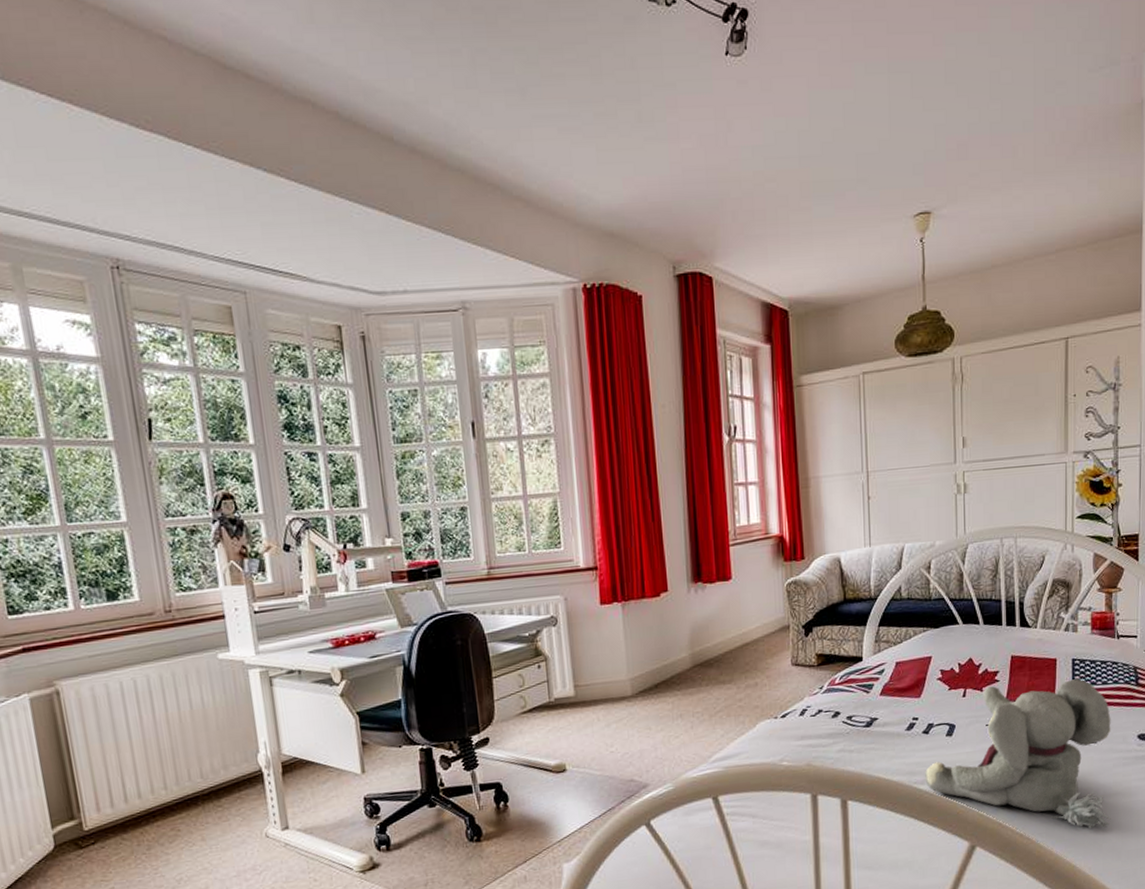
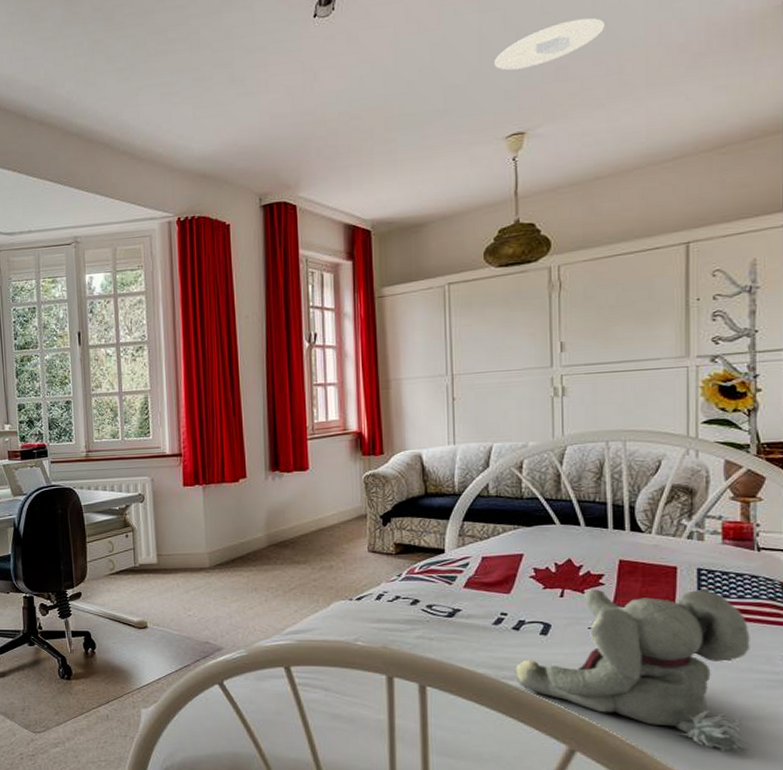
recessed light: none [903,93,1001,142] -> present [495,17,605,71]

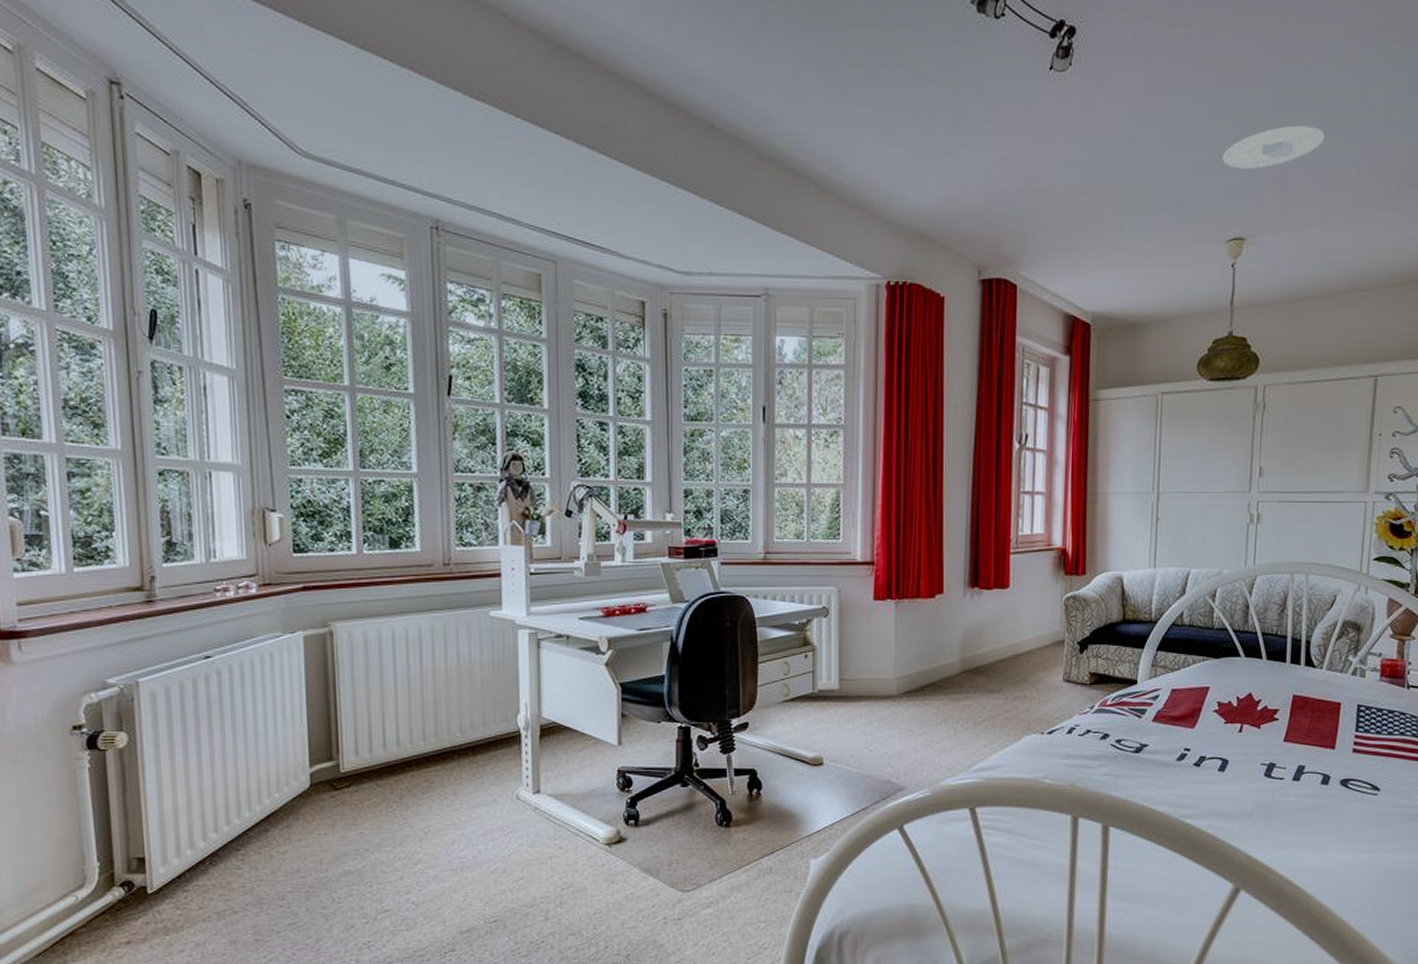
plush elephant: present [515,589,752,753] -> none [1192,724,1395,885]

